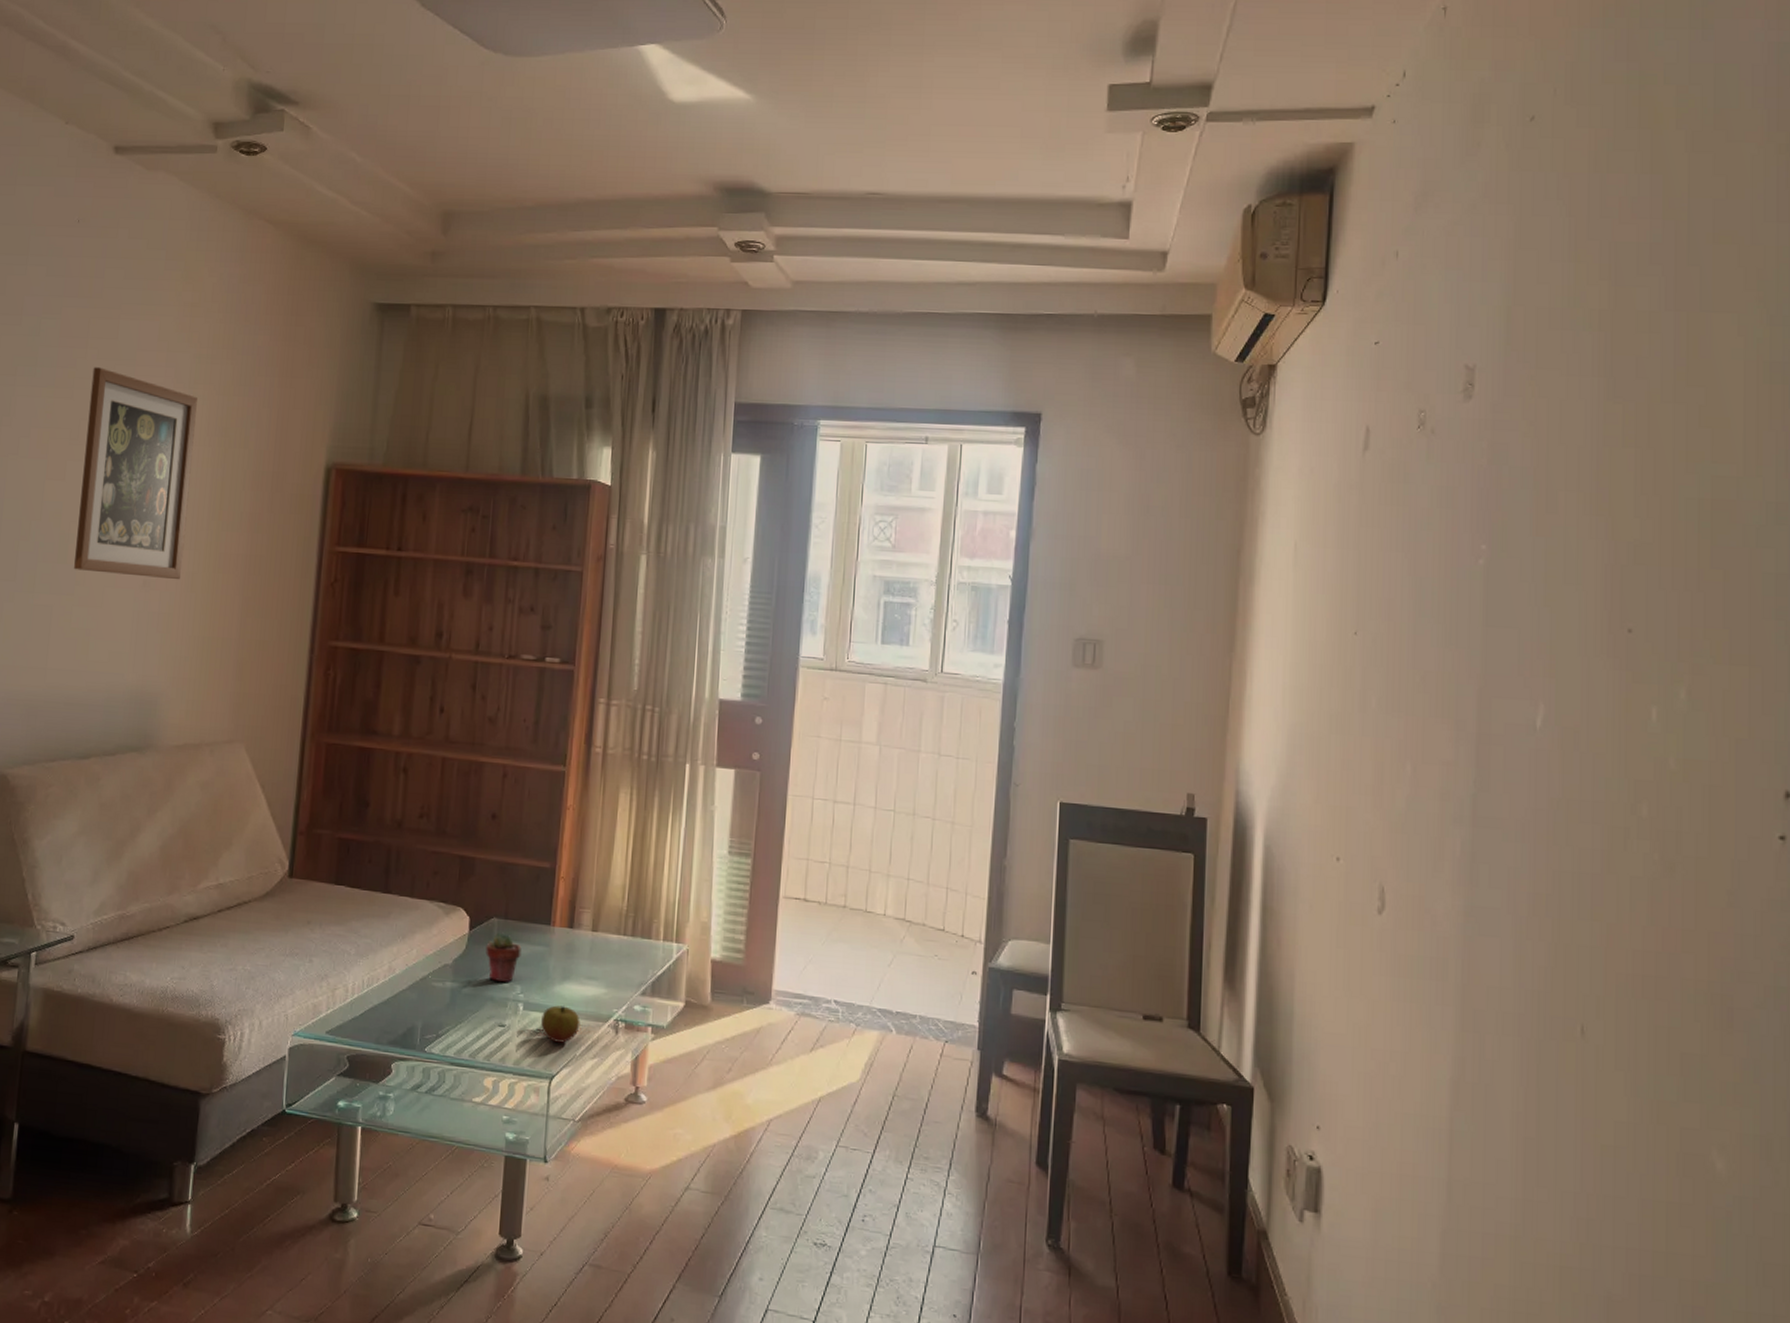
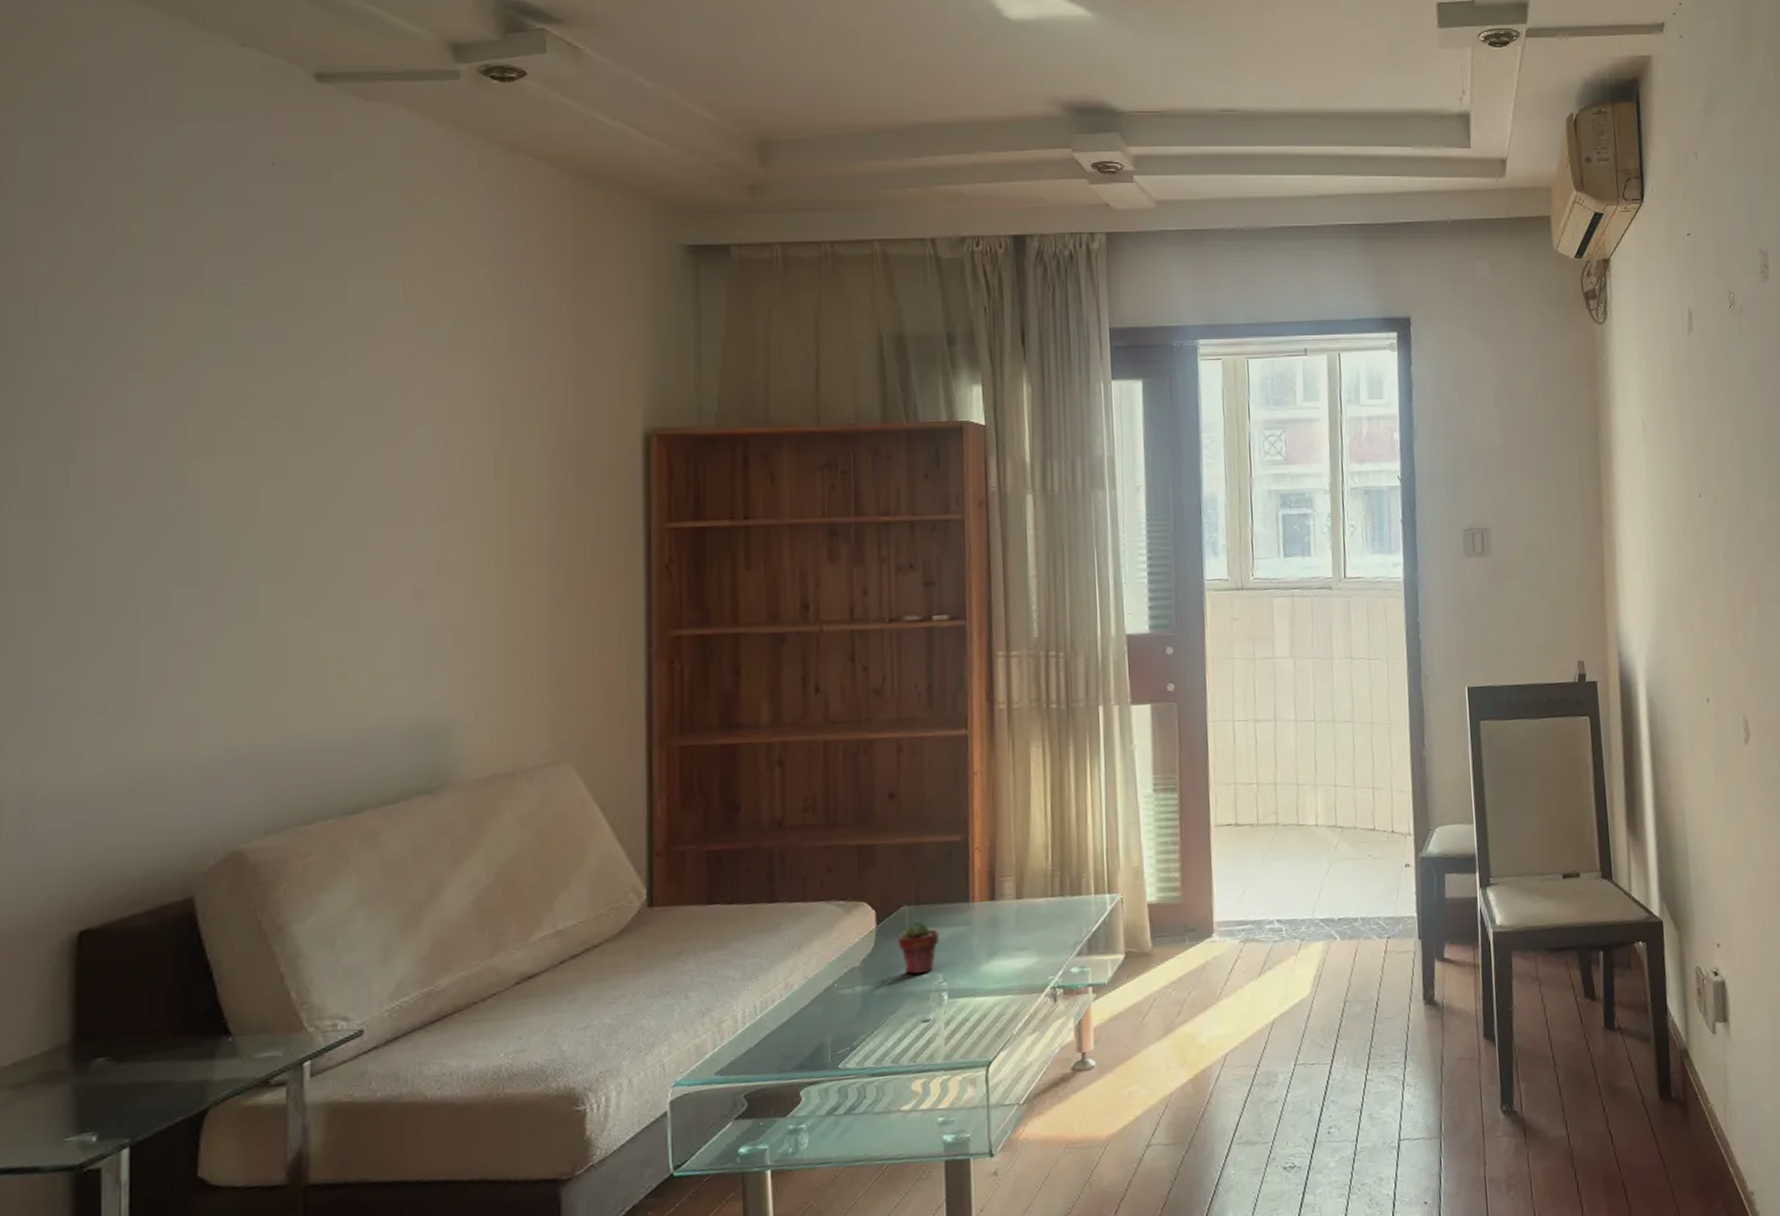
wall art: present [74,367,197,580] -> none [314,339,467,587]
apple: present [541,1005,580,1043] -> none [970,984,1014,1026]

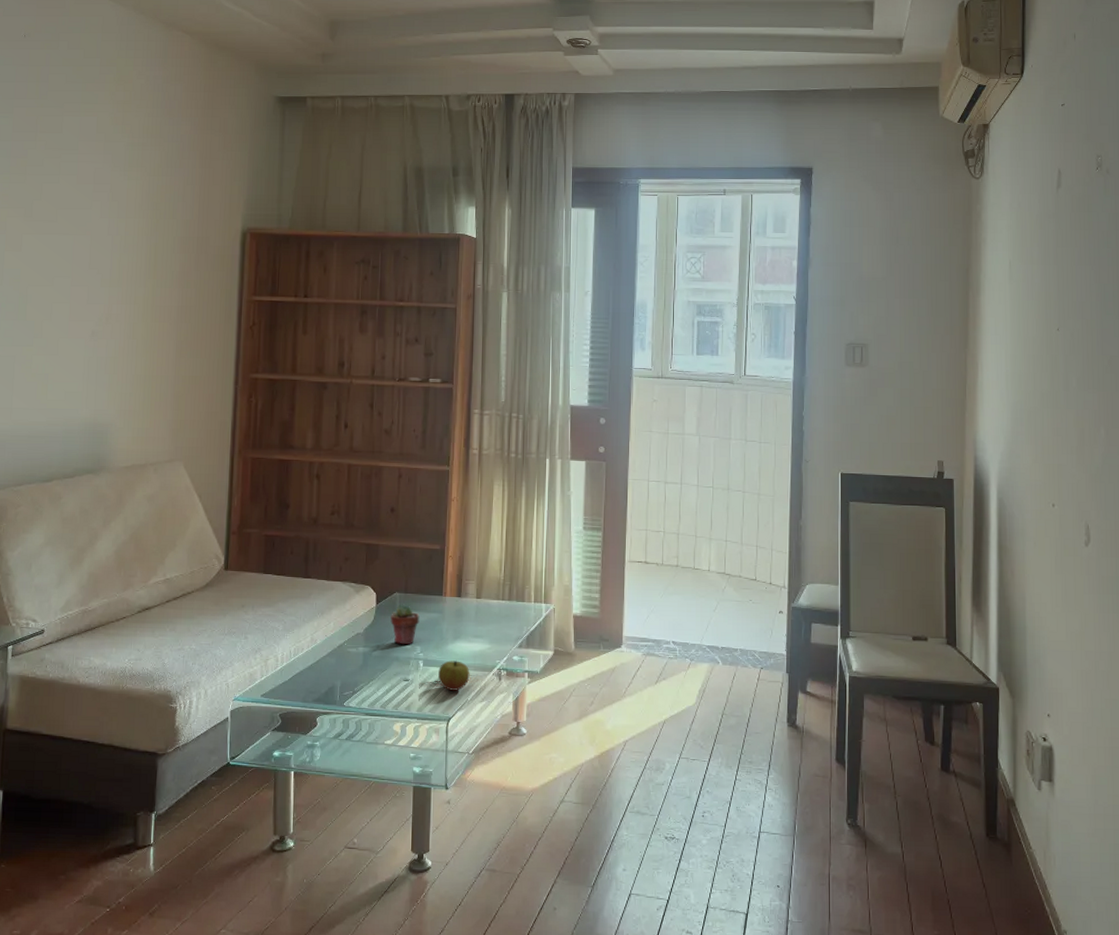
apple: none [970,984,1014,1026] -> present [438,660,470,691]

